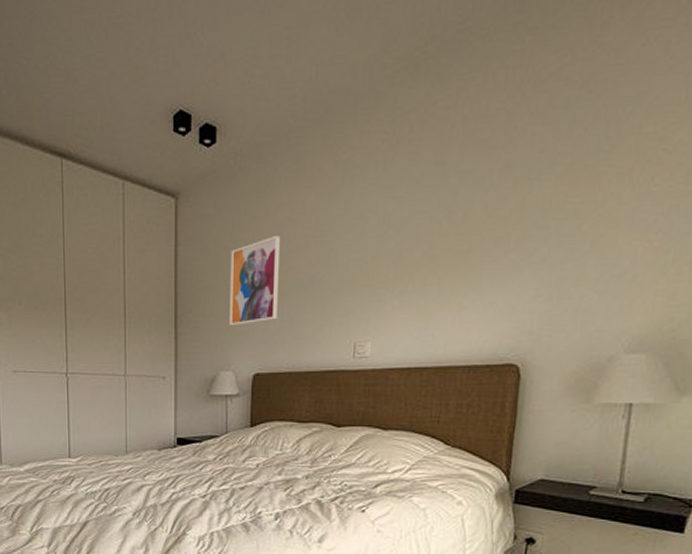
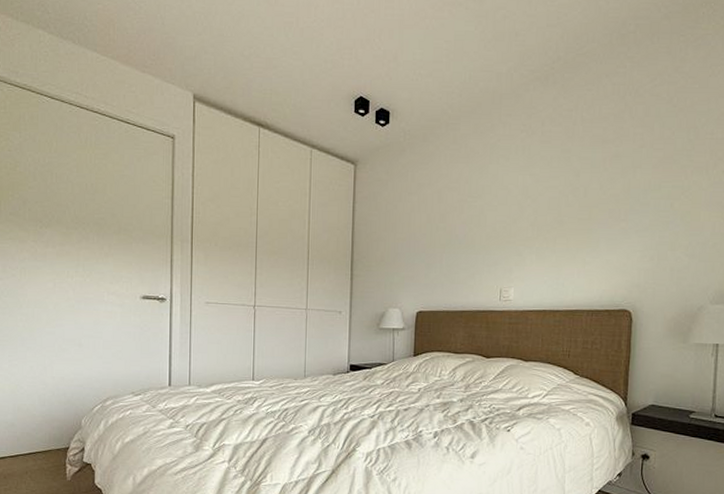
wall art: present [229,236,280,326] -> none [397,200,440,271]

